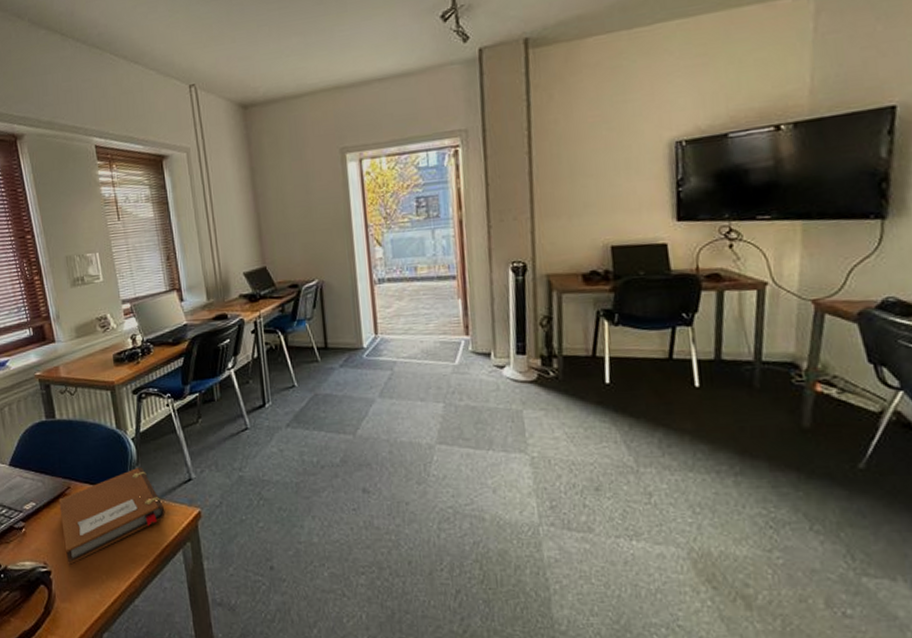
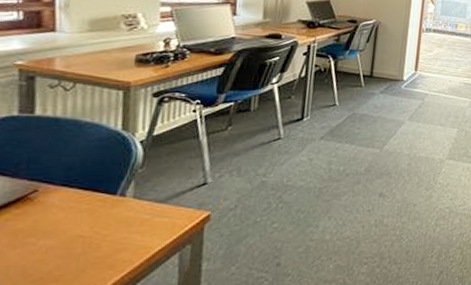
notebook: present [58,466,166,565] -> none [11,170,167,277]

